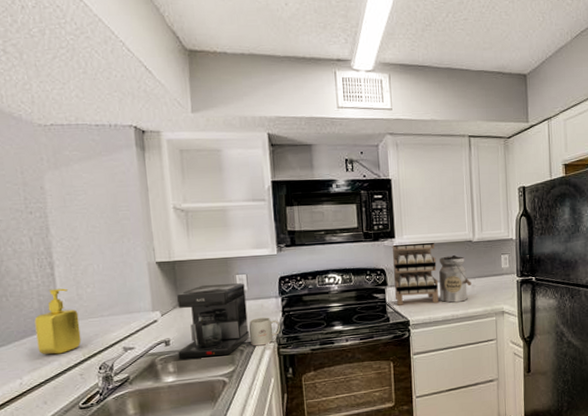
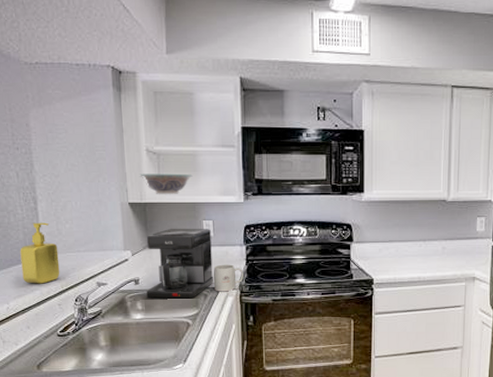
decorative bowl: none [167,229,223,252] -> present [139,173,193,194]
spice rack: present [393,243,471,306] -> none [360,200,442,264]

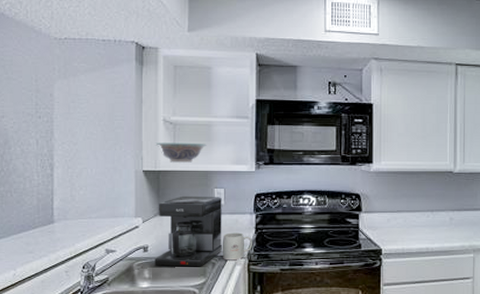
soap dispenser: present [20,222,60,284] -> none [32,188,70,250]

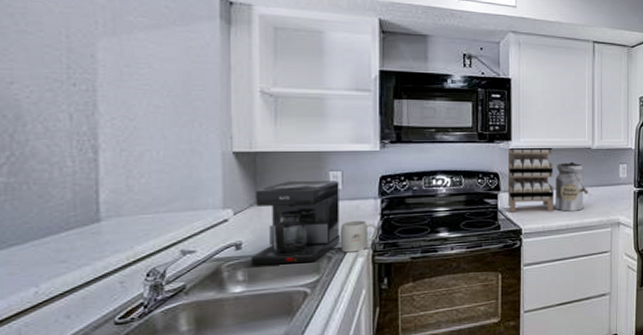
decorative bowl: present [155,142,207,163] -> none [250,118,319,142]
spice rack: none [368,171,449,235] -> present [507,148,588,213]

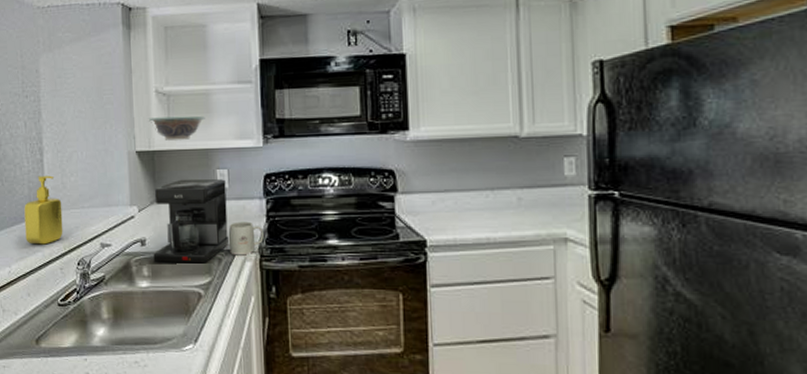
soap dispenser: none [64,177,126,258] -> present [24,175,63,245]
decorative bowl: none [250,118,319,142] -> present [148,116,205,141]
spice rack: present [507,148,588,213] -> none [405,138,517,220]

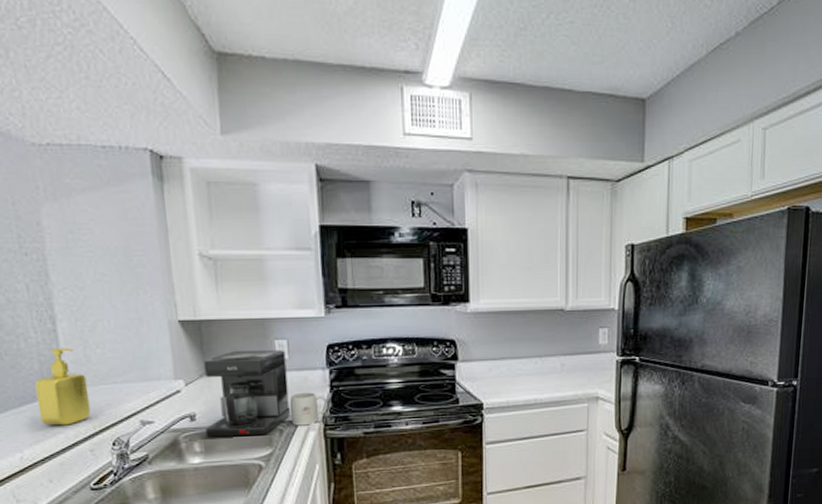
decorative bowl: present [148,116,205,141] -> none [191,283,260,309]

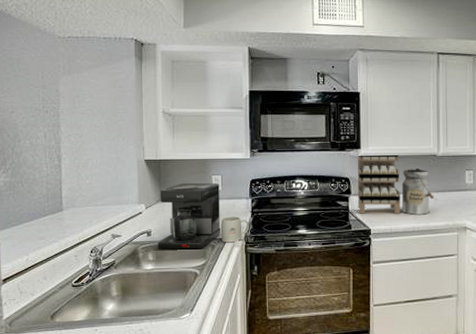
soap dispenser: present [35,348,91,426] -> none [42,178,78,236]
spice rack: none [465,310,561,385] -> present [357,155,434,215]

